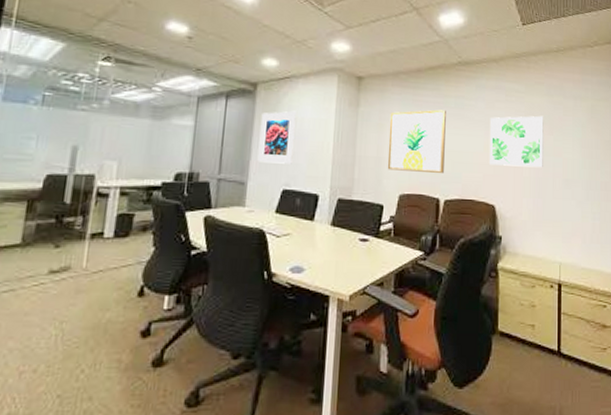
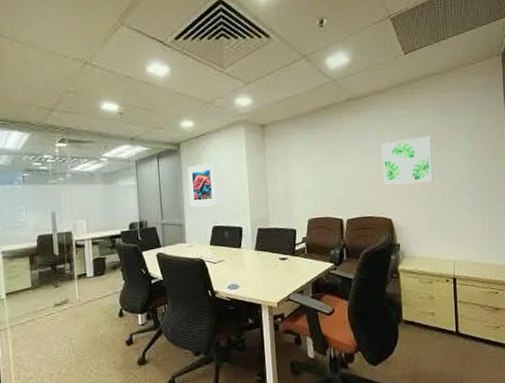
wall art: present [387,109,446,173] -> none [292,143,344,200]

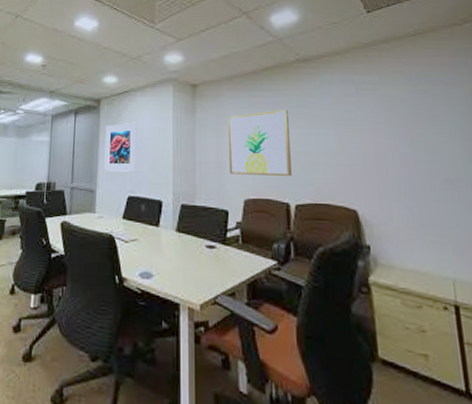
wall art: none [292,143,344,200] -> present [227,110,292,176]
wall art: present [381,135,433,185] -> none [339,107,414,166]

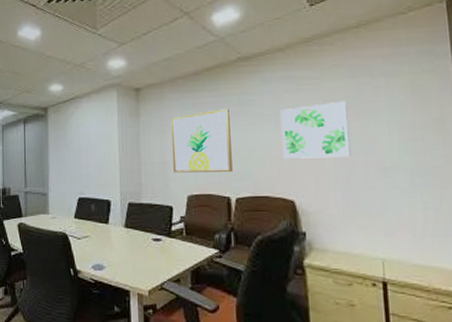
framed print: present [104,121,137,172] -> none [54,127,85,176]
wall art: none [339,107,414,166] -> present [279,100,351,159]

